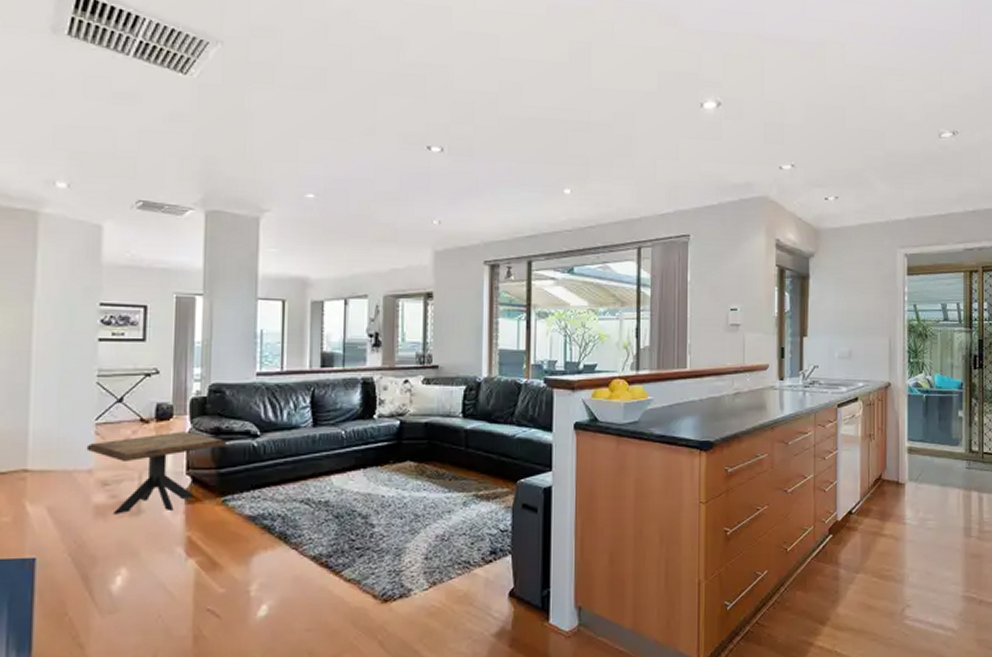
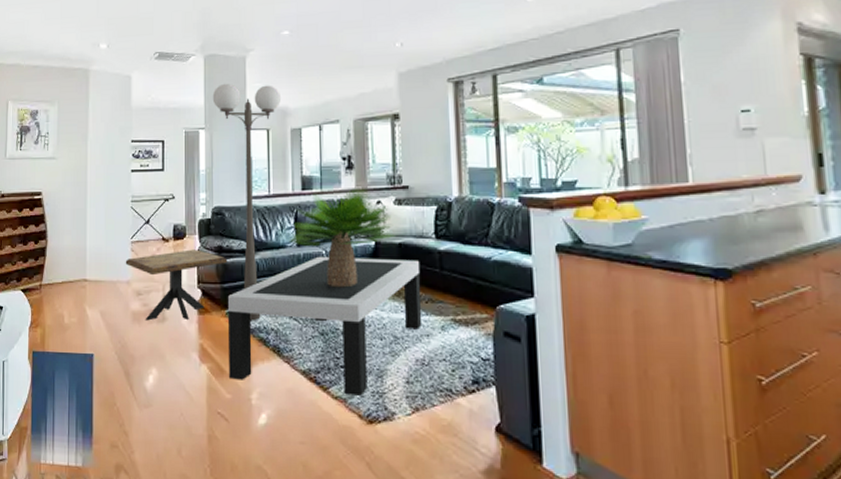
floor lamp: none [214,245,302,508] -> present [212,83,282,321]
coffee table: none [223,437,446,577] -> present [228,256,422,396]
potted plant: none [301,365,420,469] -> present [287,186,394,288]

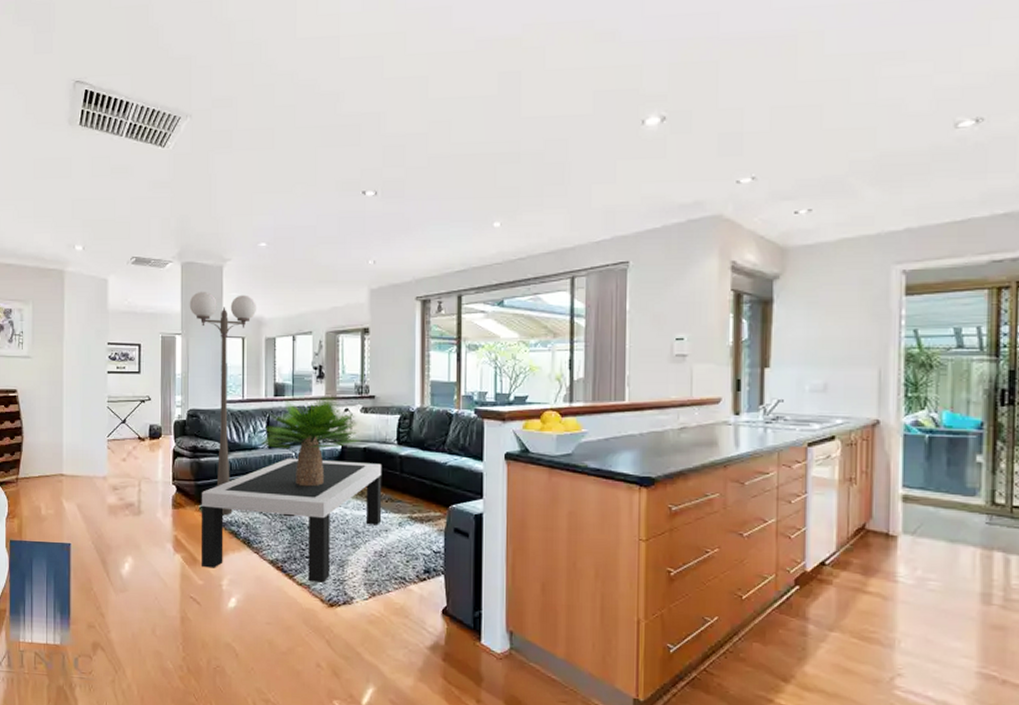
side table: present [125,249,227,321] -> none [101,448,201,514]

